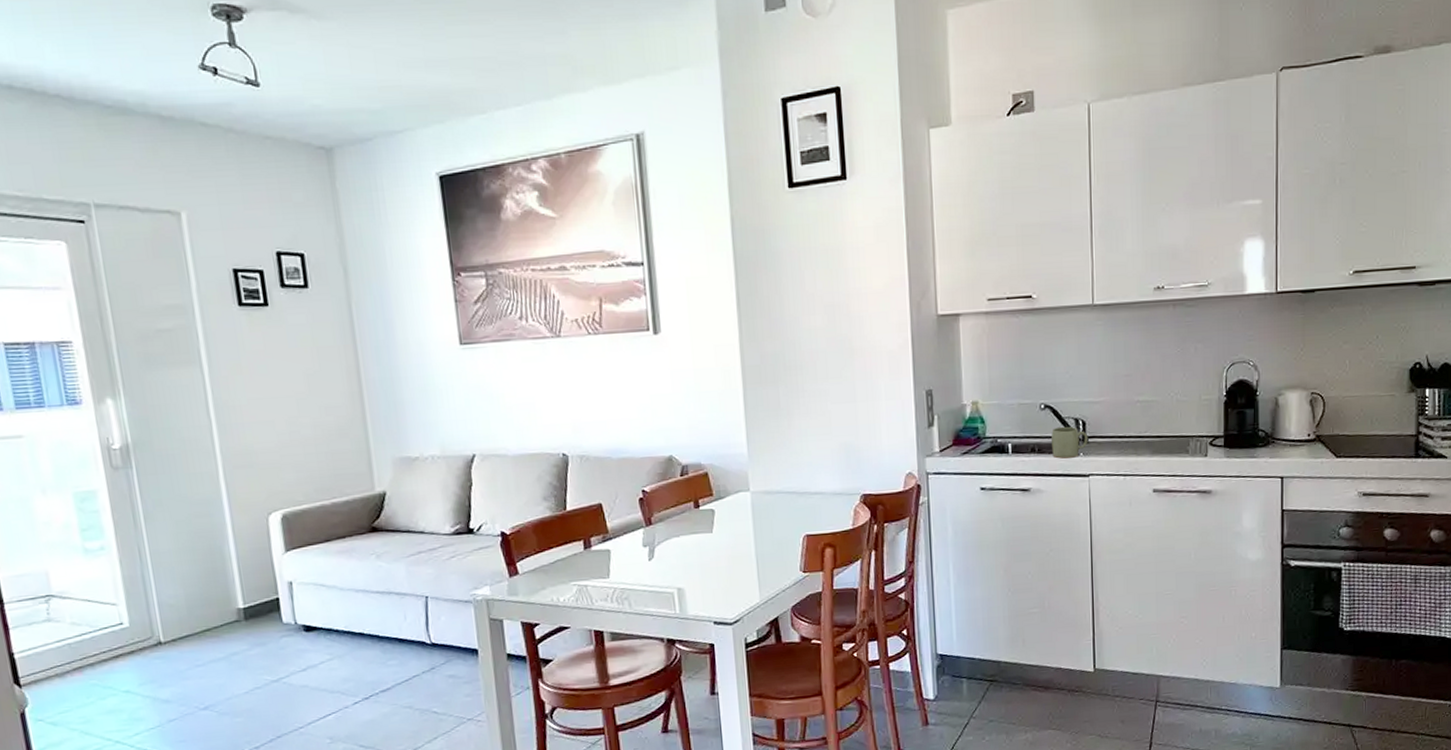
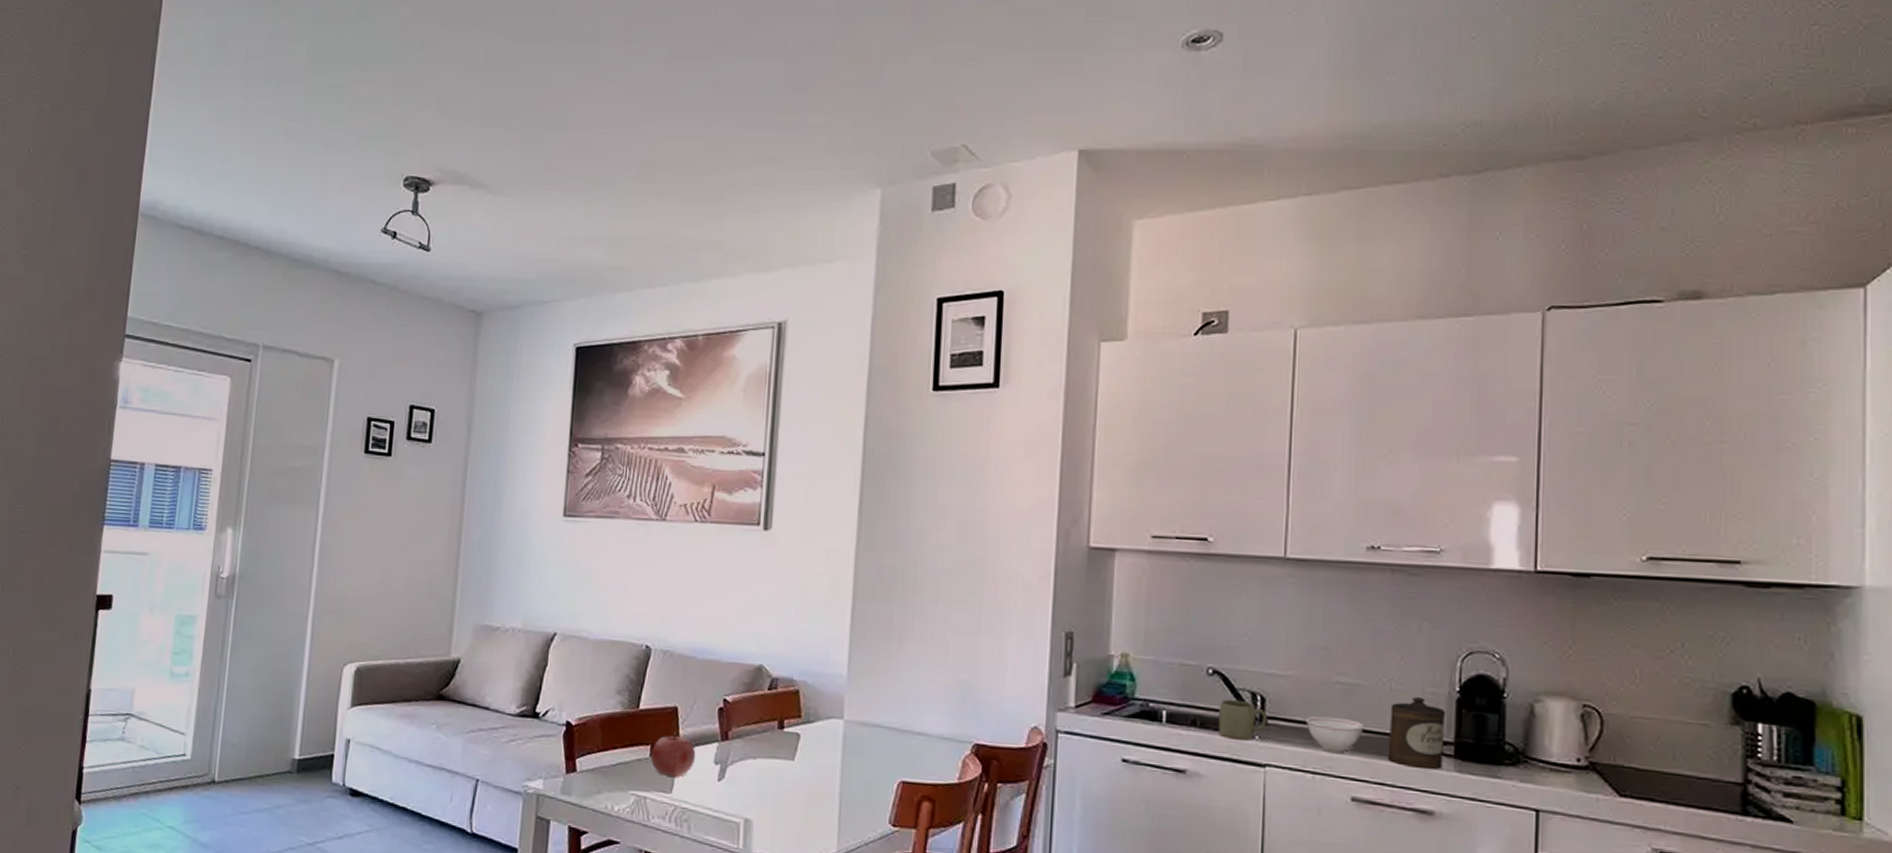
fruit: none [584,525,626,564] -> present [650,732,696,777]
bowl: none [1116,429,1160,458] -> present [1305,715,1365,755]
canister: none [1177,404,1217,460] -> present [1387,697,1446,771]

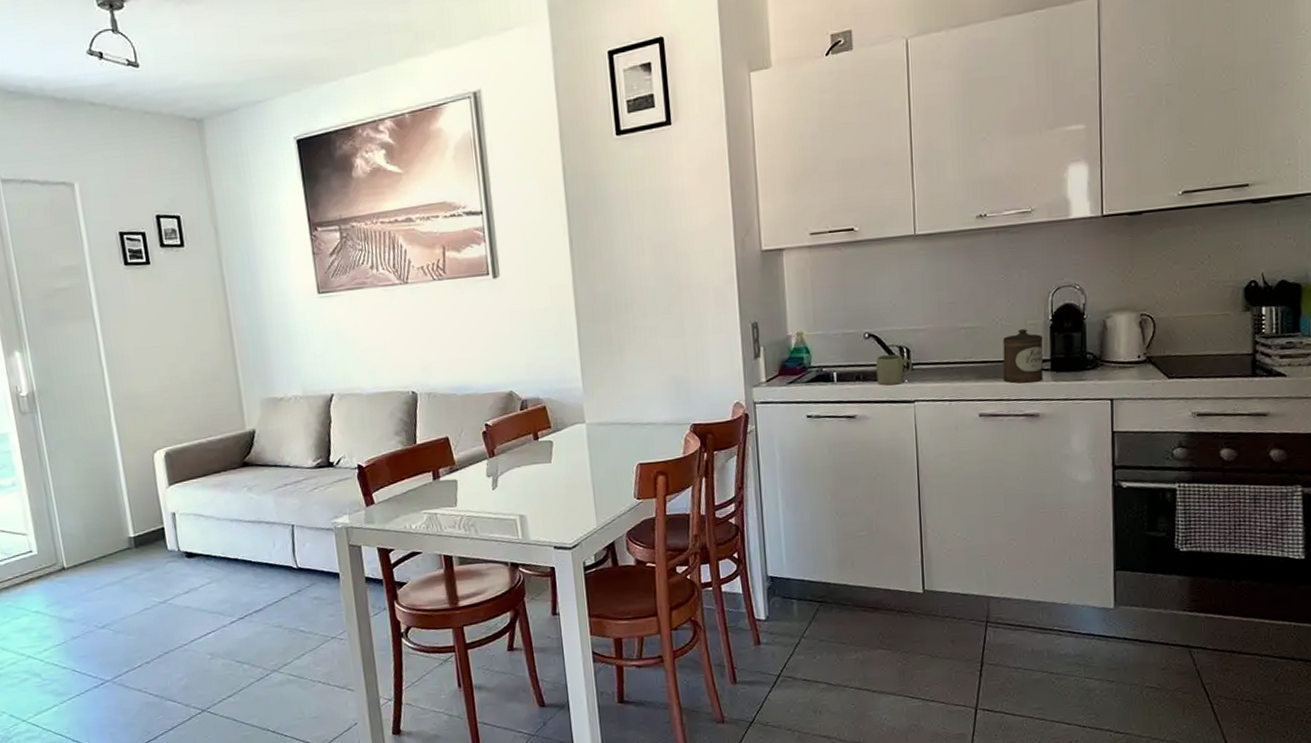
fruit: present [650,732,696,777] -> none [433,457,471,494]
bowl: present [1305,715,1365,755] -> none [940,355,985,384]

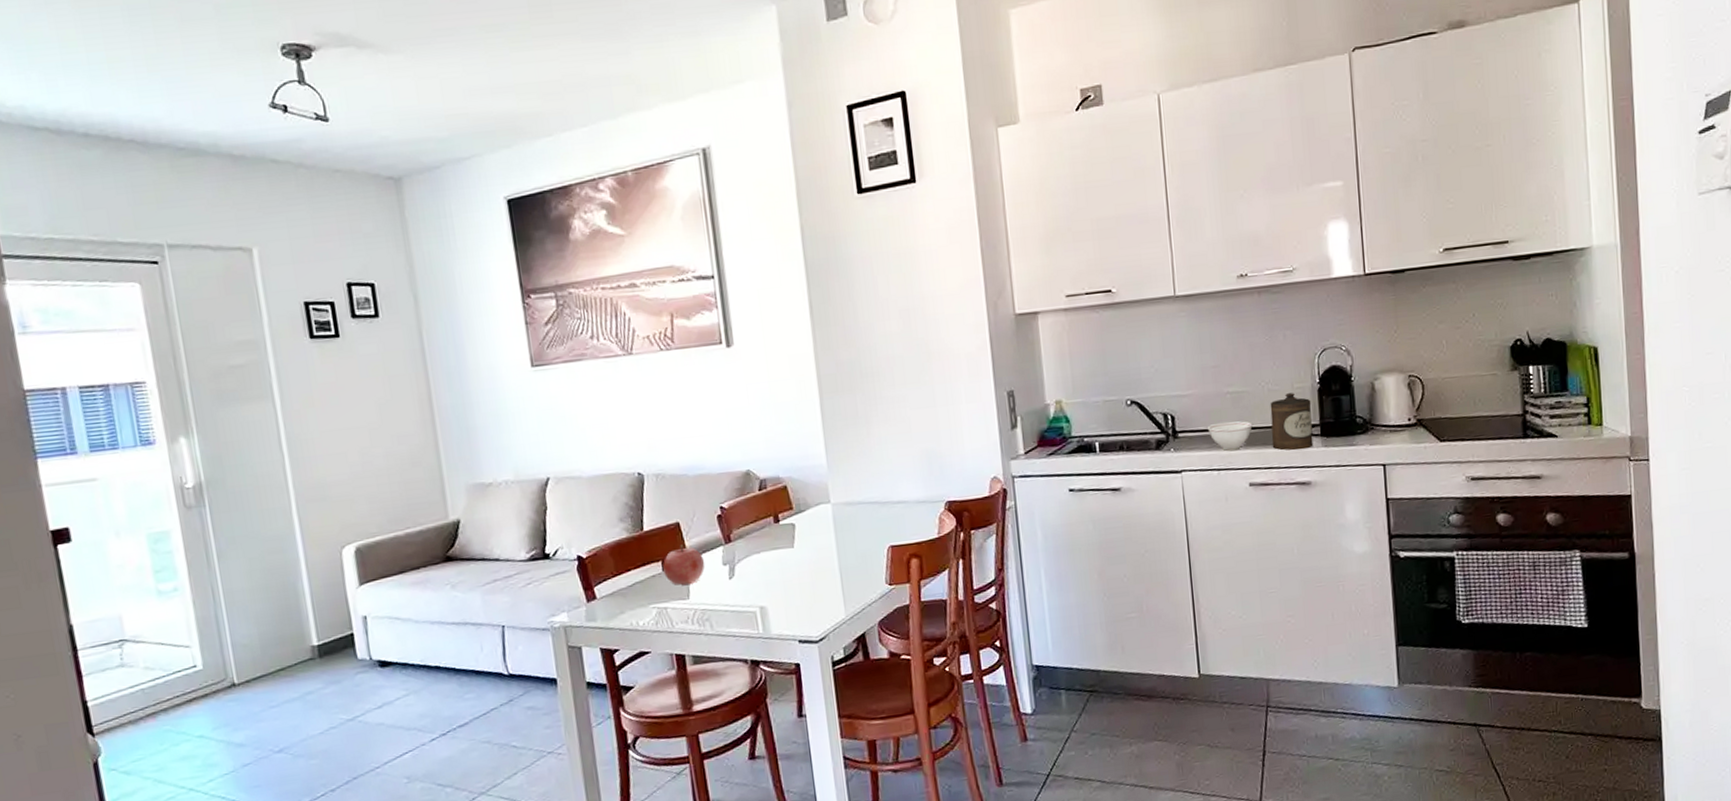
fruit: none [433,457,471,494] -> present [662,545,705,585]
mug: present [875,354,913,387] -> none [1139,421,1179,456]
bowl: none [940,355,985,384] -> present [1207,421,1253,452]

